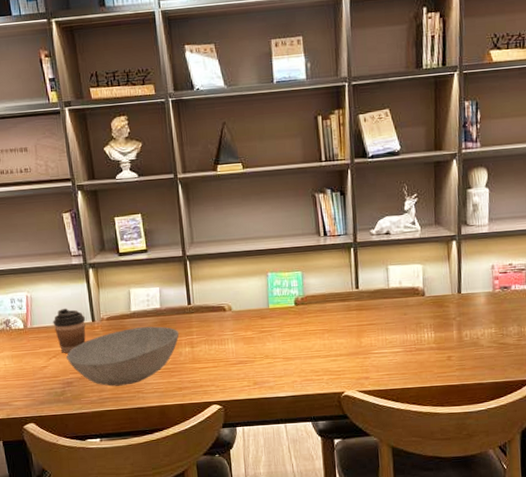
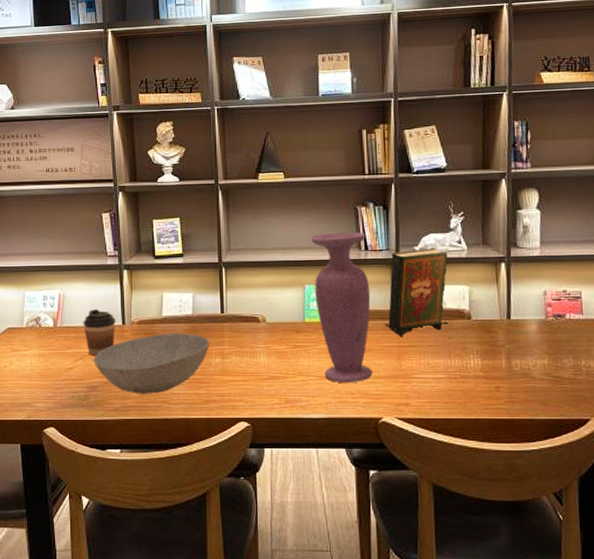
vase: none [271,218,335,362] -> present [311,232,373,382]
book: none [344,230,405,316] -> present [384,248,449,336]

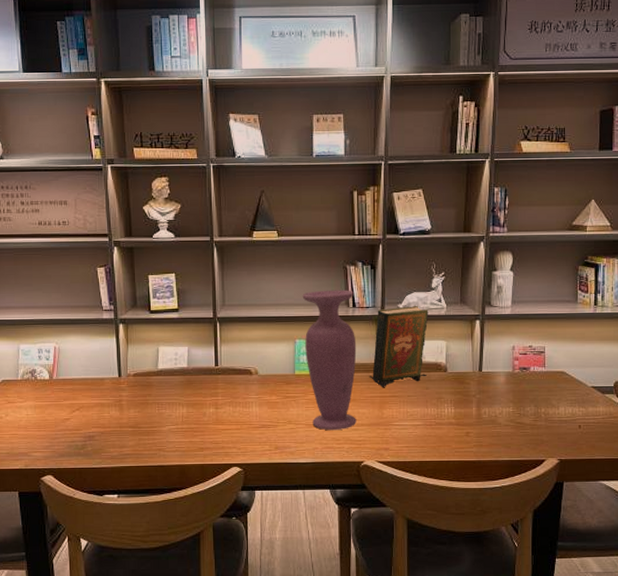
coffee cup: present [83,308,115,355] -> none [79,361,112,406]
bowl: present [92,332,210,394] -> none [89,384,205,443]

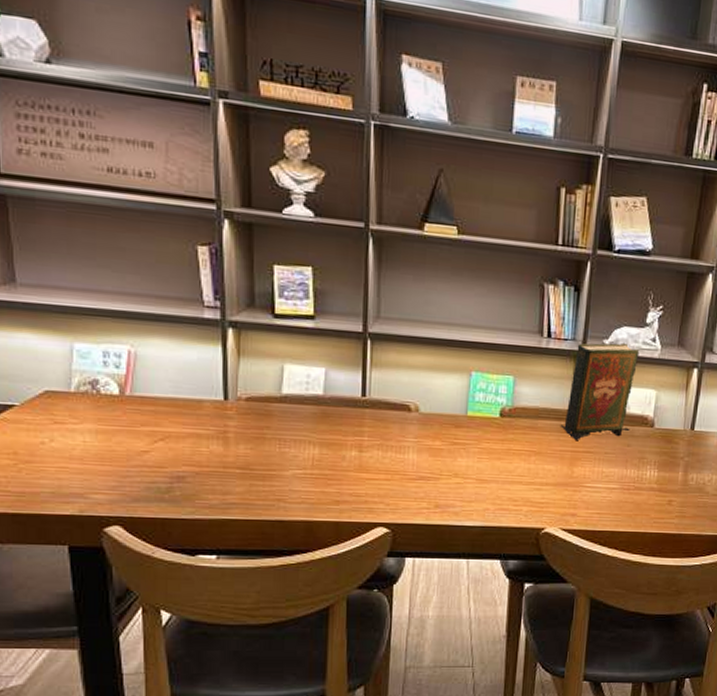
vase: present [302,290,357,430] -> none [482,311,550,488]

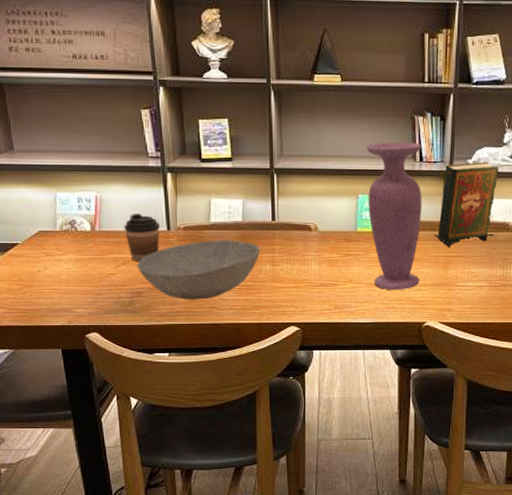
coffee cup: none [165,375,214,437] -> present [124,212,160,261]
bowl: none [179,415,345,490] -> present [136,239,261,300]
vase: none [482,311,550,488] -> present [366,142,422,289]

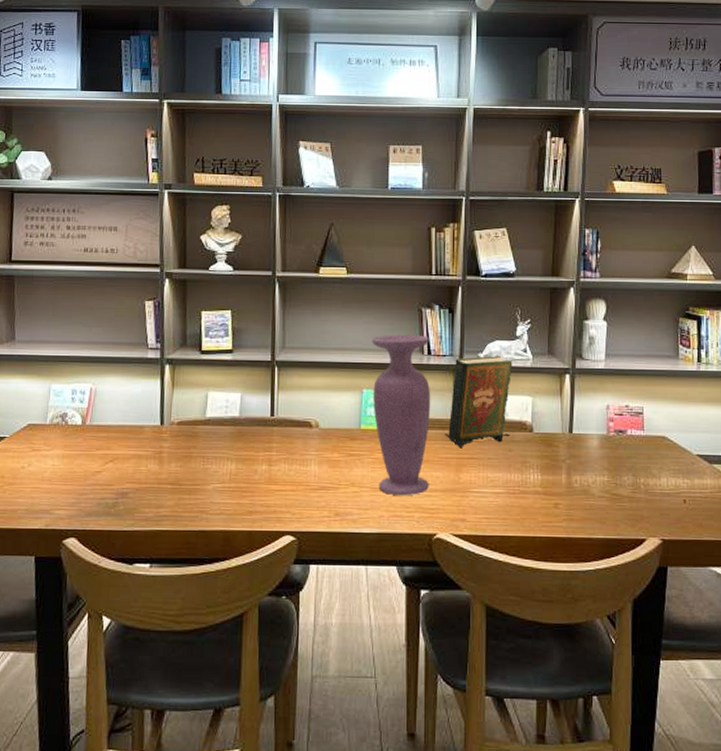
coffee cup: present [124,212,160,261] -> none [116,406,153,458]
bowl: present [136,239,261,300] -> none [124,435,257,503]

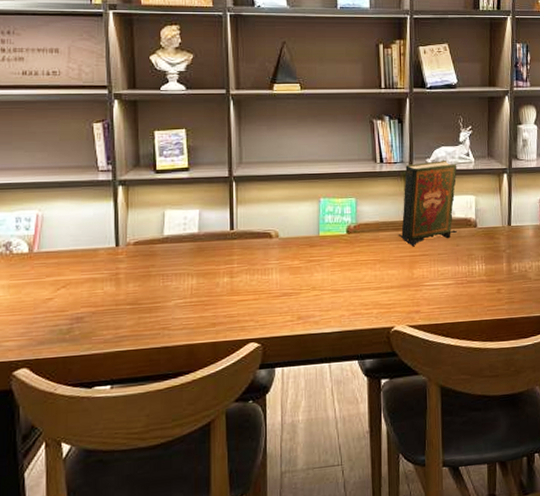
vase: present [372,334,431,495] -> none [327,145,386,295]

